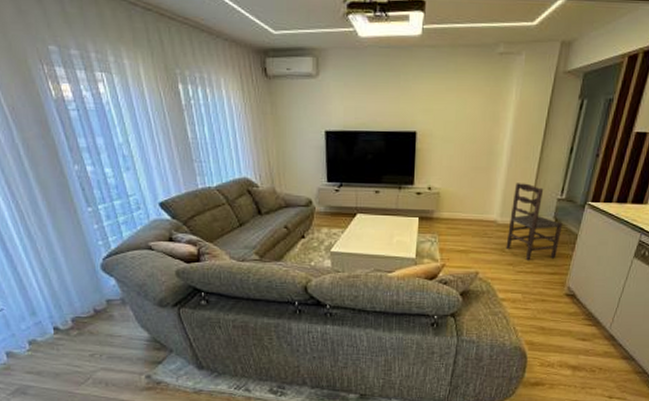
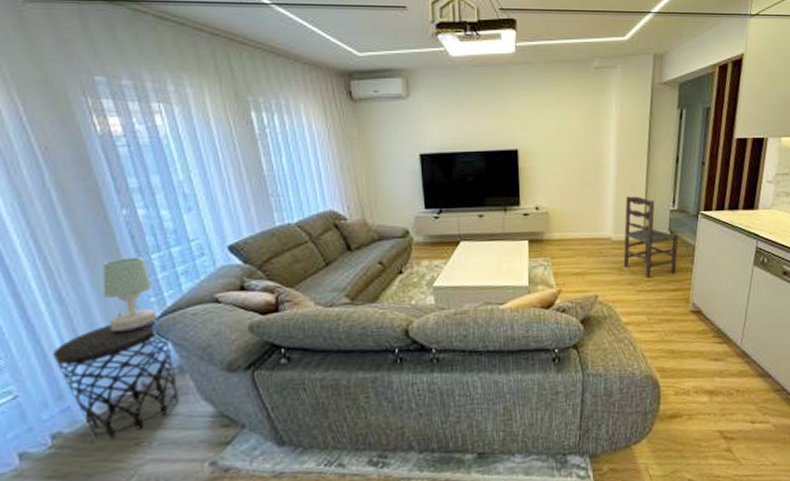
side table: none [26,257,122,350] -> present [52,316,179,440]
table lamp: none [61,206,104,266] -> present [102,257,157,332]

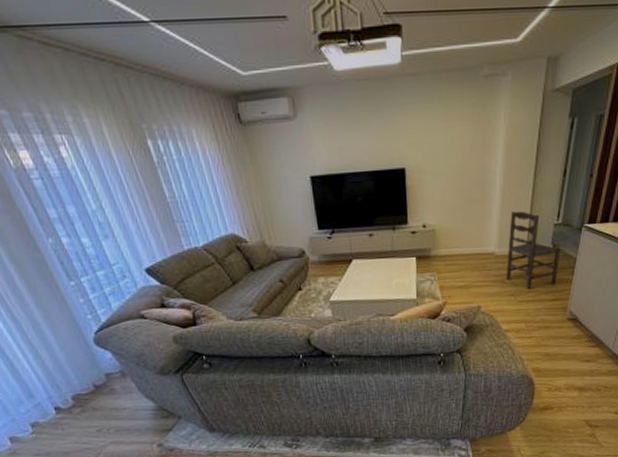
side table: present [52,316,179,440] -> none [17,331,126,427]
table lamp: present [102,257,157,332] -> none [41,280,96,344]

